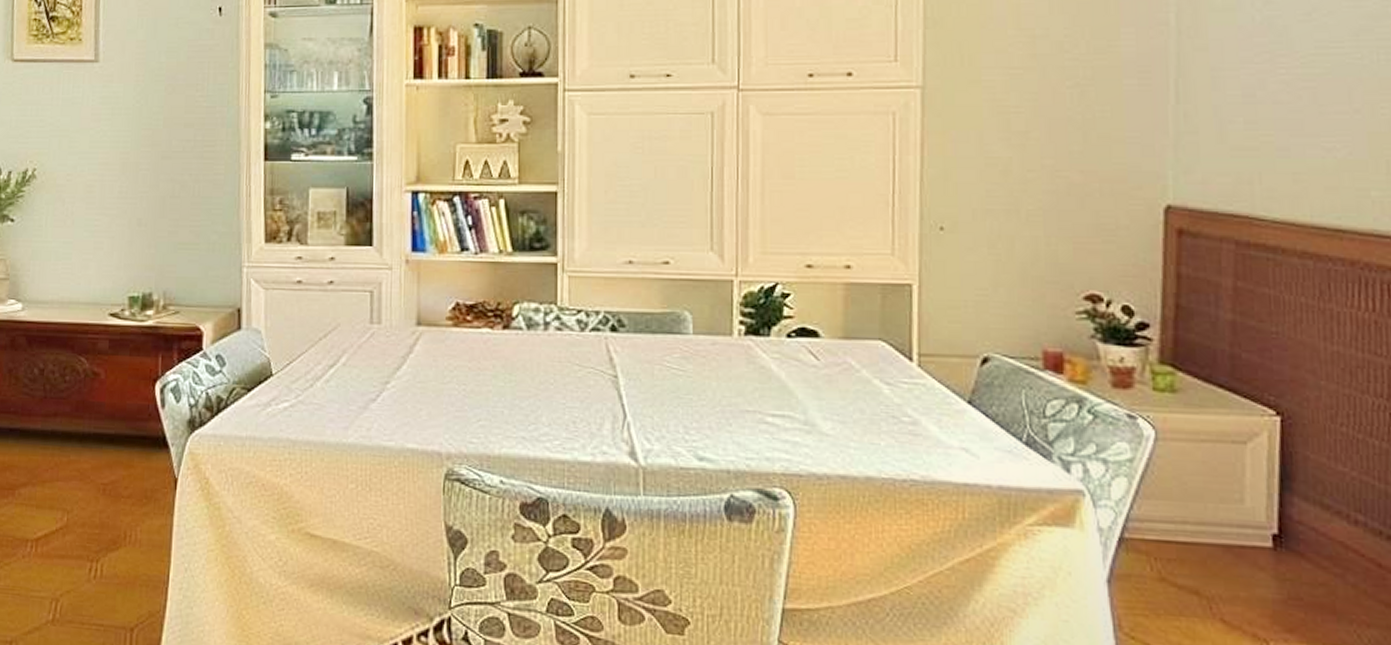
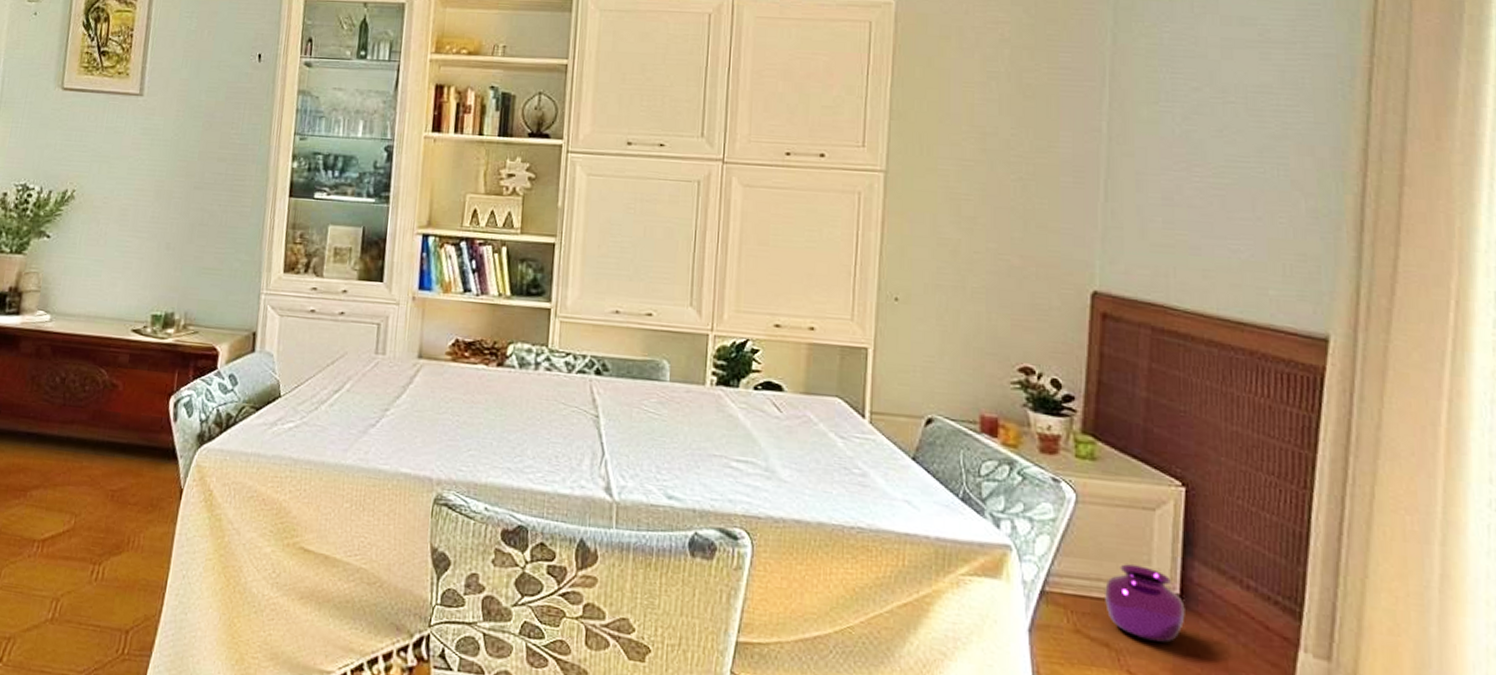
vase: none [1192,504,1285,587] -> present [1105,564,1185,643]

